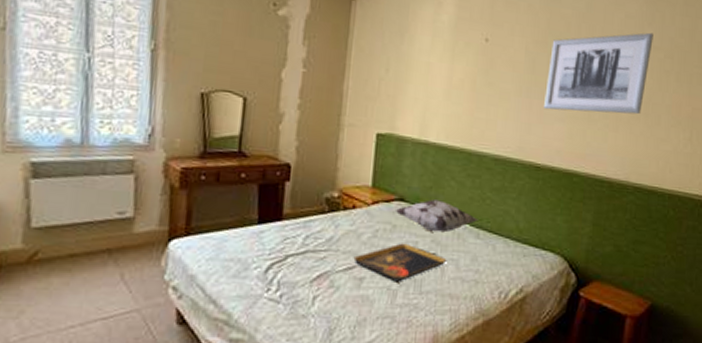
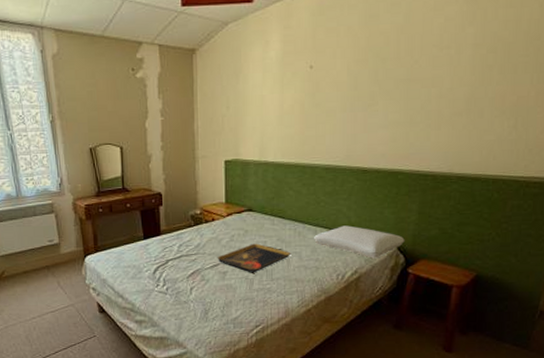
decorative pillow: present [395,199,479,233] -> none [245,207,315,233]
pillow: none [475,231,577,275] -> present [314,225,405,259]
wall art: present [544,32,653,115] -> none [368,31,475,120]

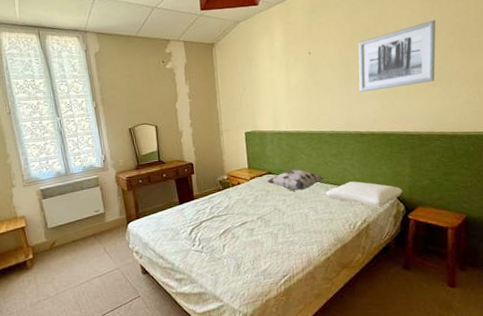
decorative tray: present [217,243,290,273] -> none [244,201,307,228]
decorative pillow: none [245,207,315,233] -> present [266,169,326,191]
wall art: none [368,31,475,120] -> present [358,19,436,93]

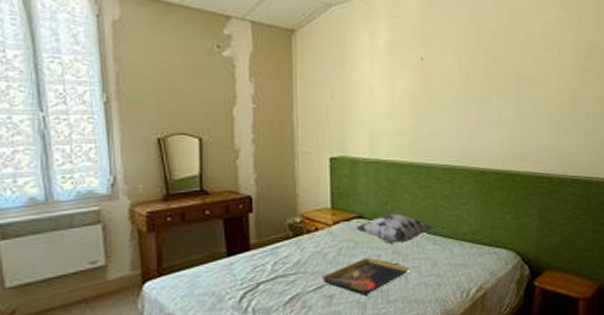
decorative tray: none [244,201,307,228] -> present [321,257,408,295]
pillow: present [326,181,403,209] -> none [434,233,528,271]
wall art: present [358,19,436,93] -> none [481,36,573,118]

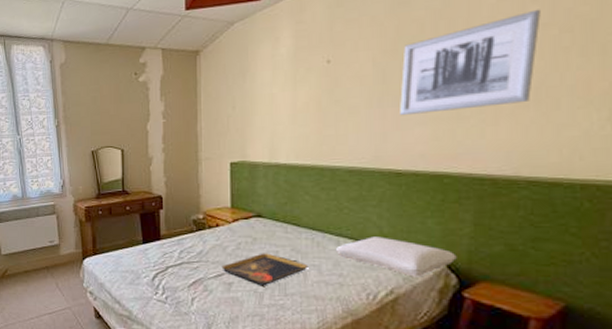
decorative pillow: present [355,213,434,244] -> none [254,214,338,242]
pillow: none [434,233,528,271] -> present [336,236,457,277]
wall art: none [481,36,573,118] -> present [400,9,541,116]

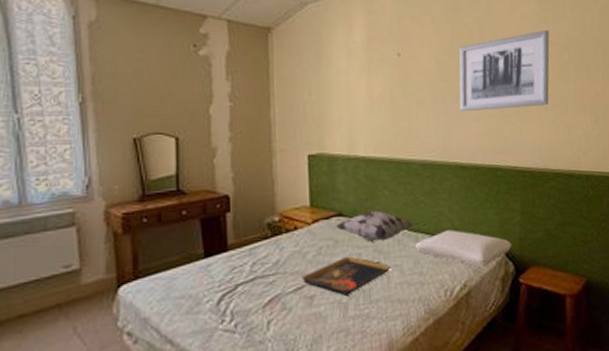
decorative pillow: none [254,214,338,242] -> present [335,210,416,242]

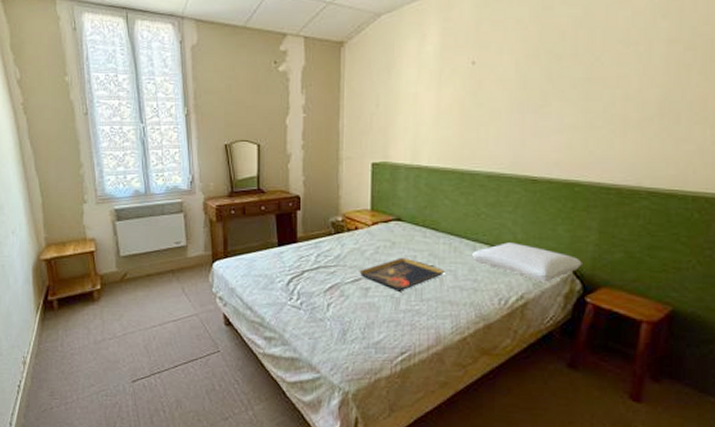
decorative pillow: present [335,210,416,242] -> none [393,218,474,247]
wall art: present [459,29,550,112] -> none [539,25,669,123]

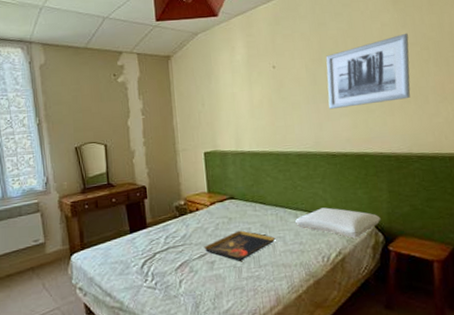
wall art: none [539,25,669,123] -> present [325,33,411,110]

